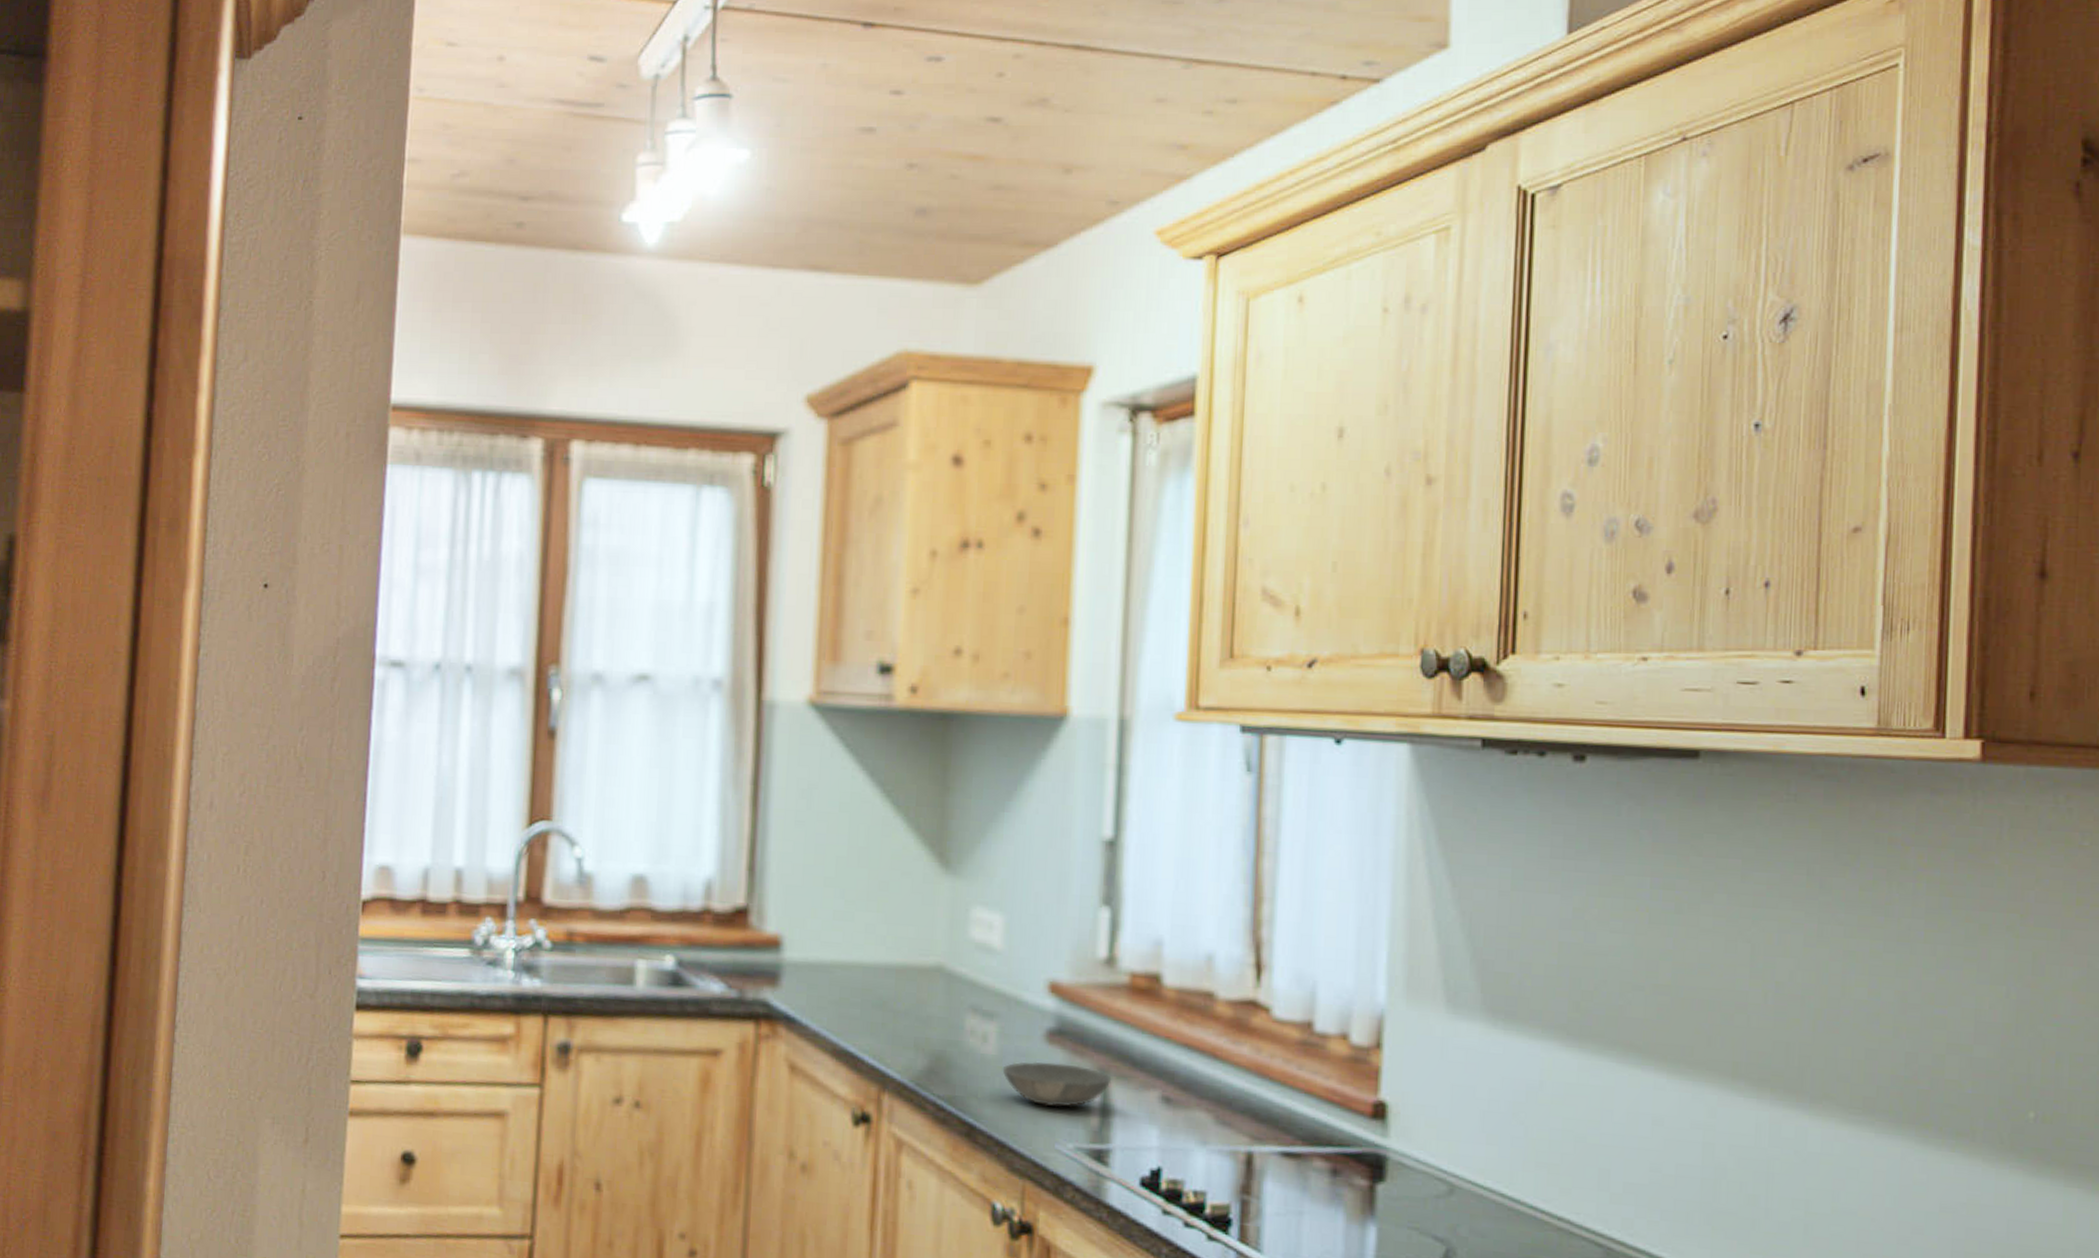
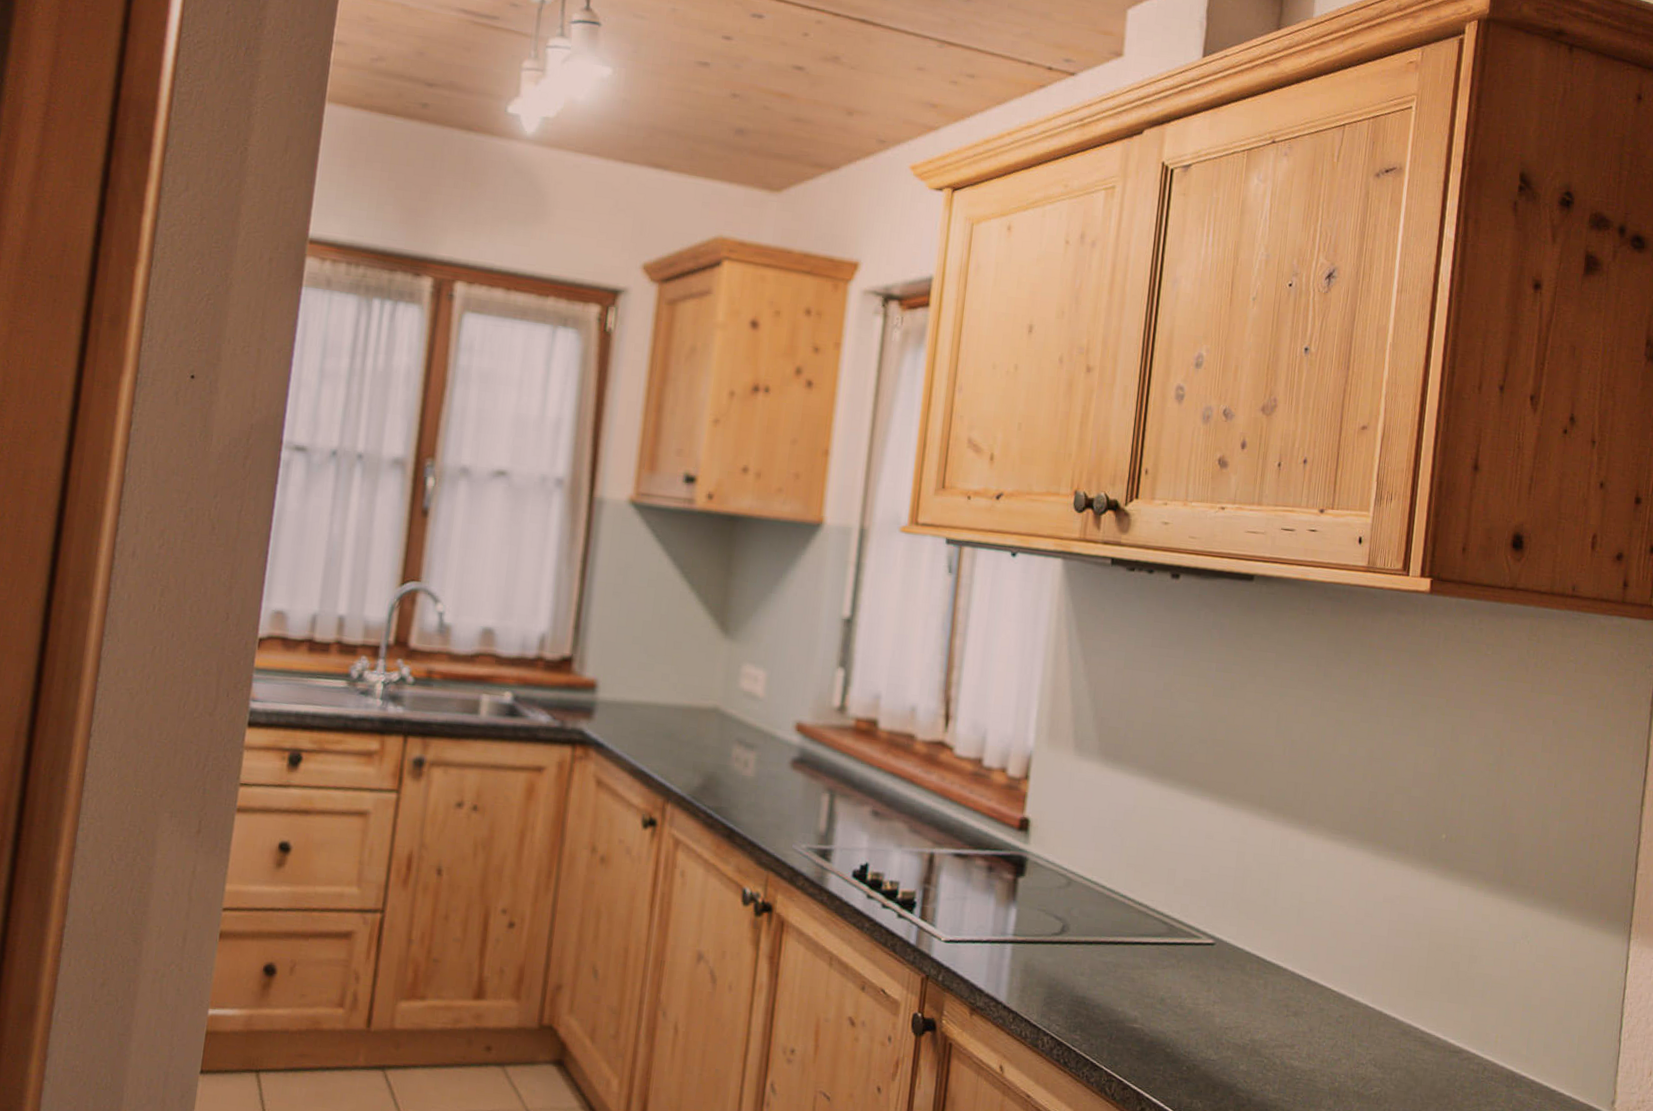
bowl: present [1002,1061,1112,1107] -> none [757,782,837,817]

